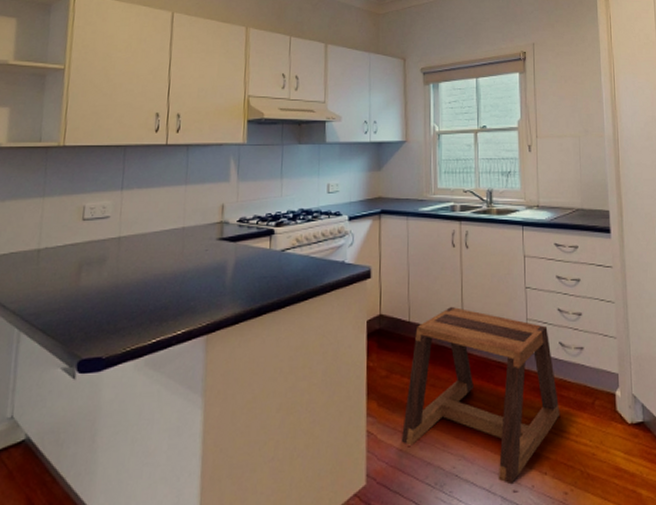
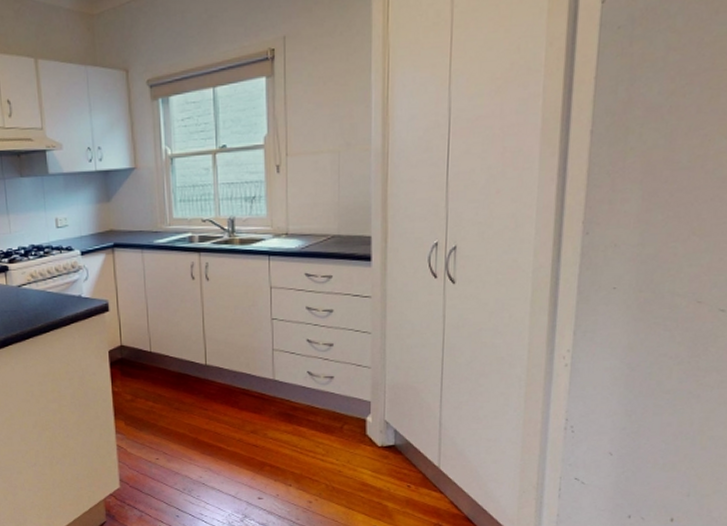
stool: present [401,306,561,485] -> none [149,337,307,493]

